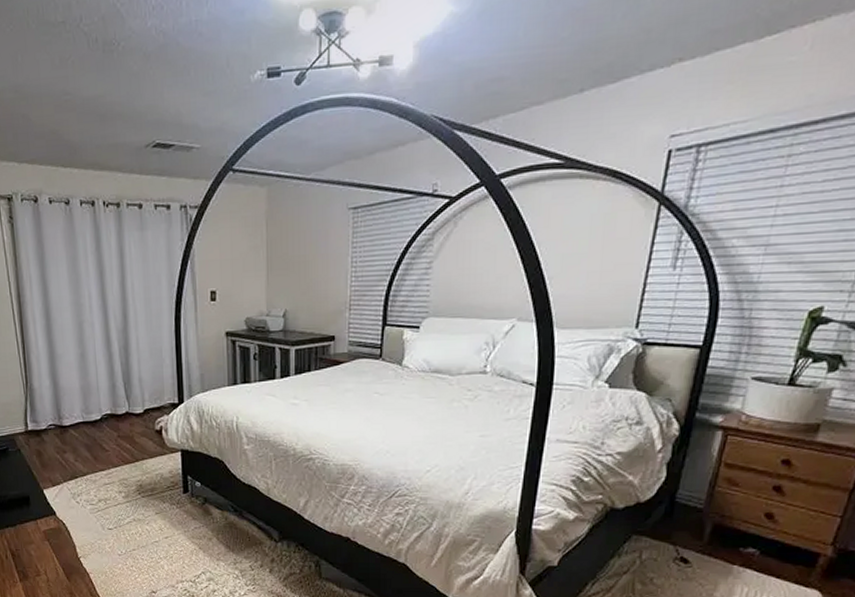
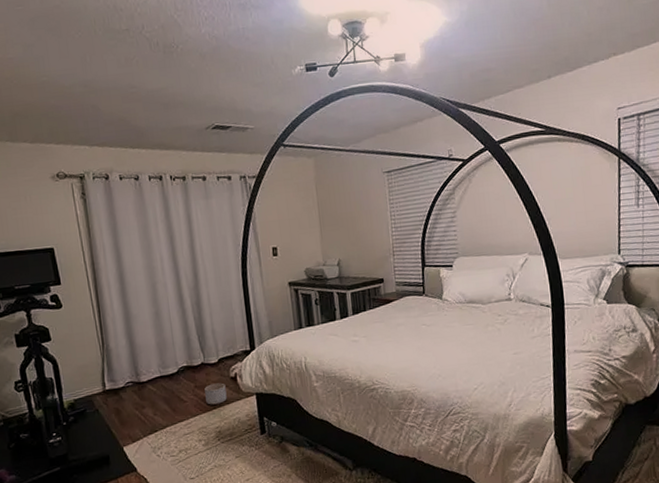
planter: none [128,435,151,457] -> present [204,383,227,405]

